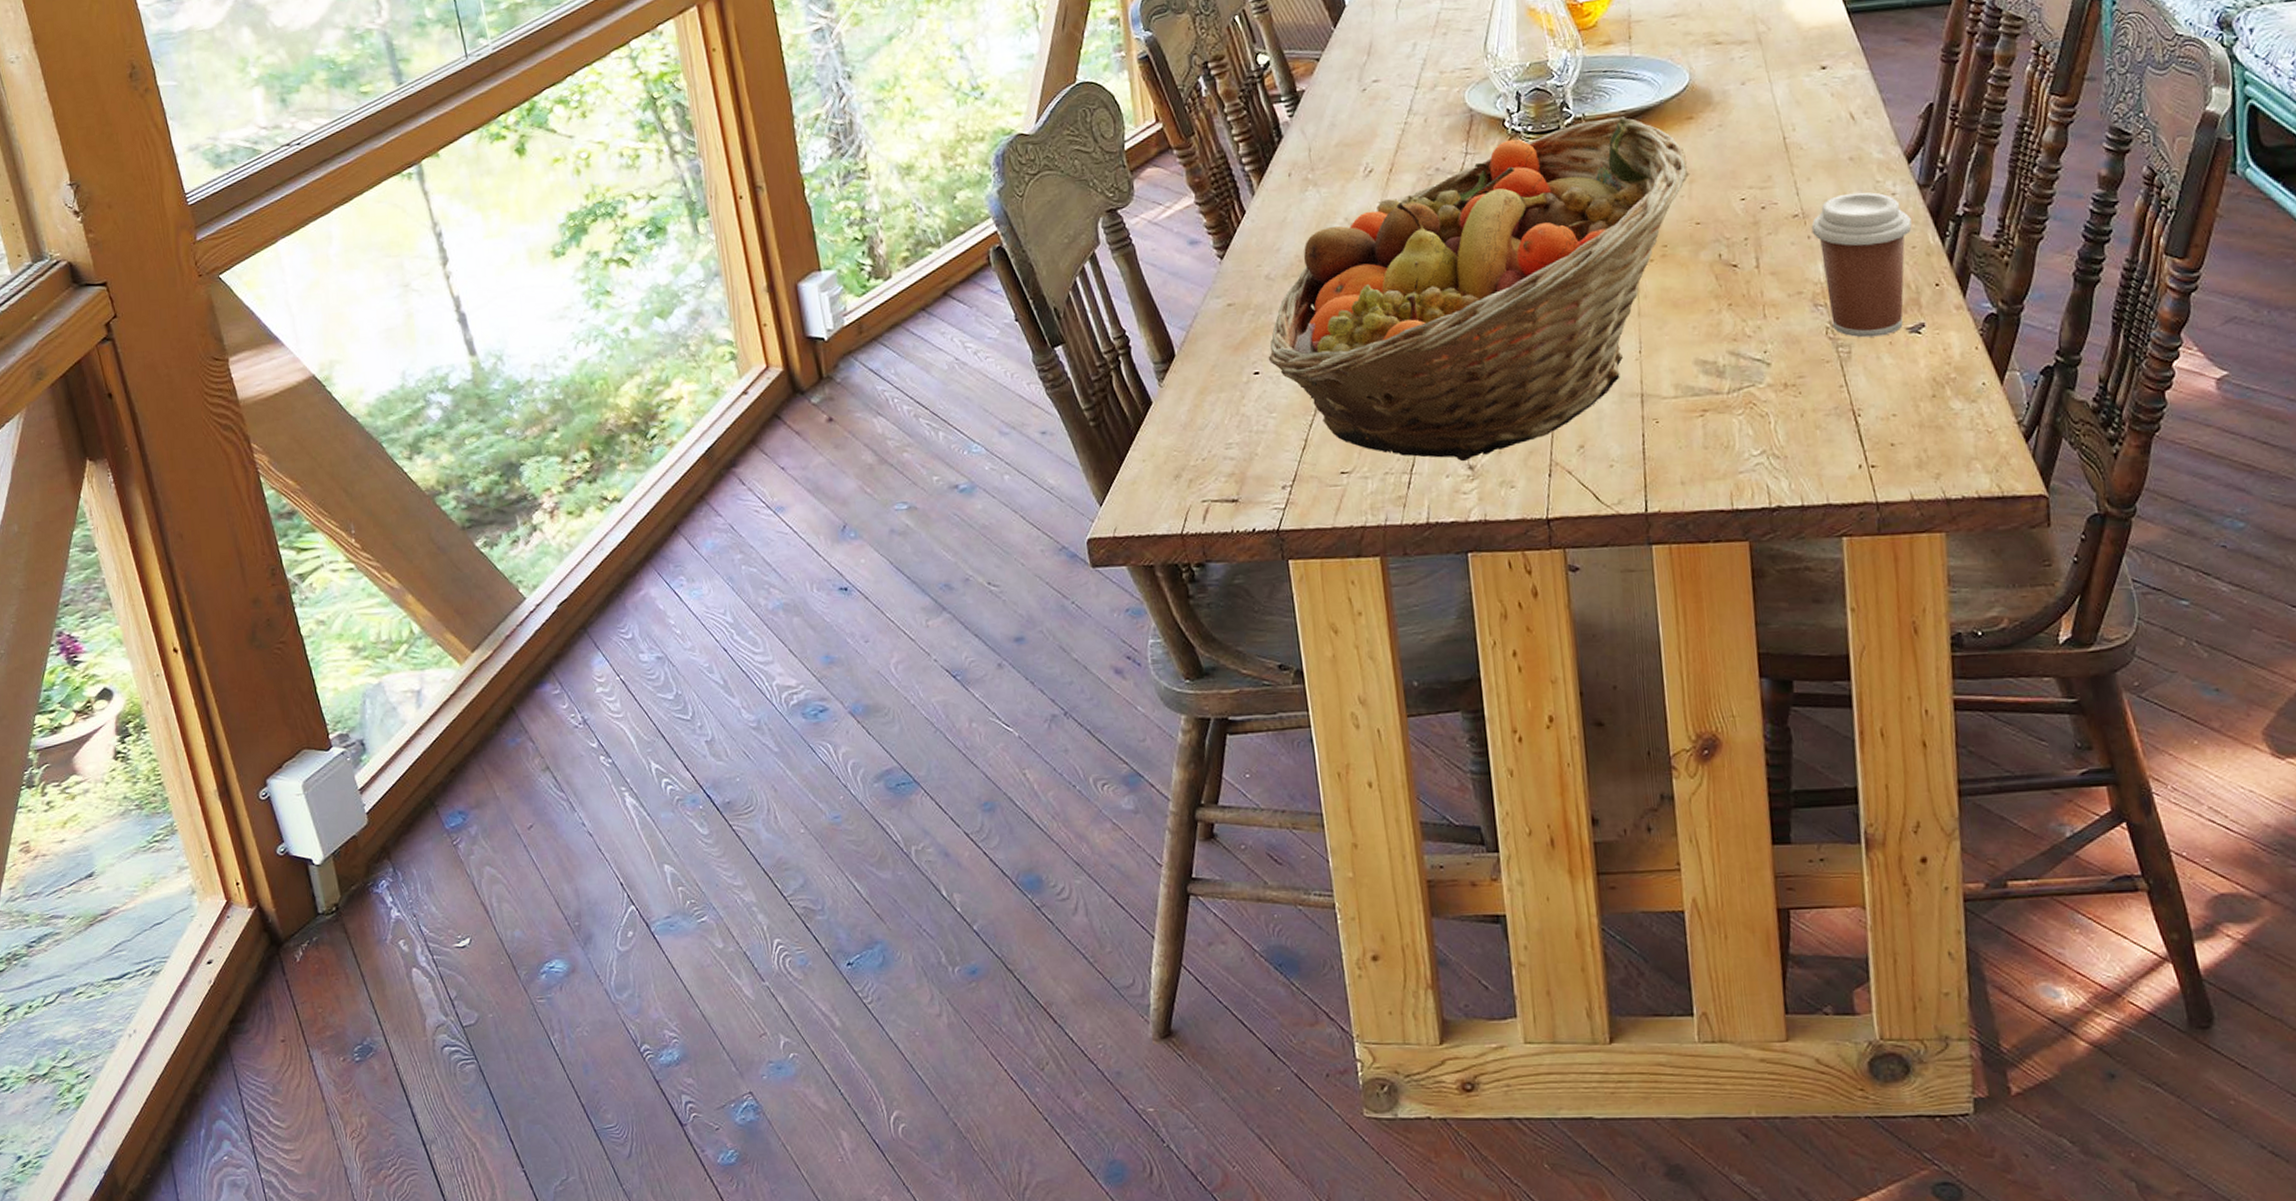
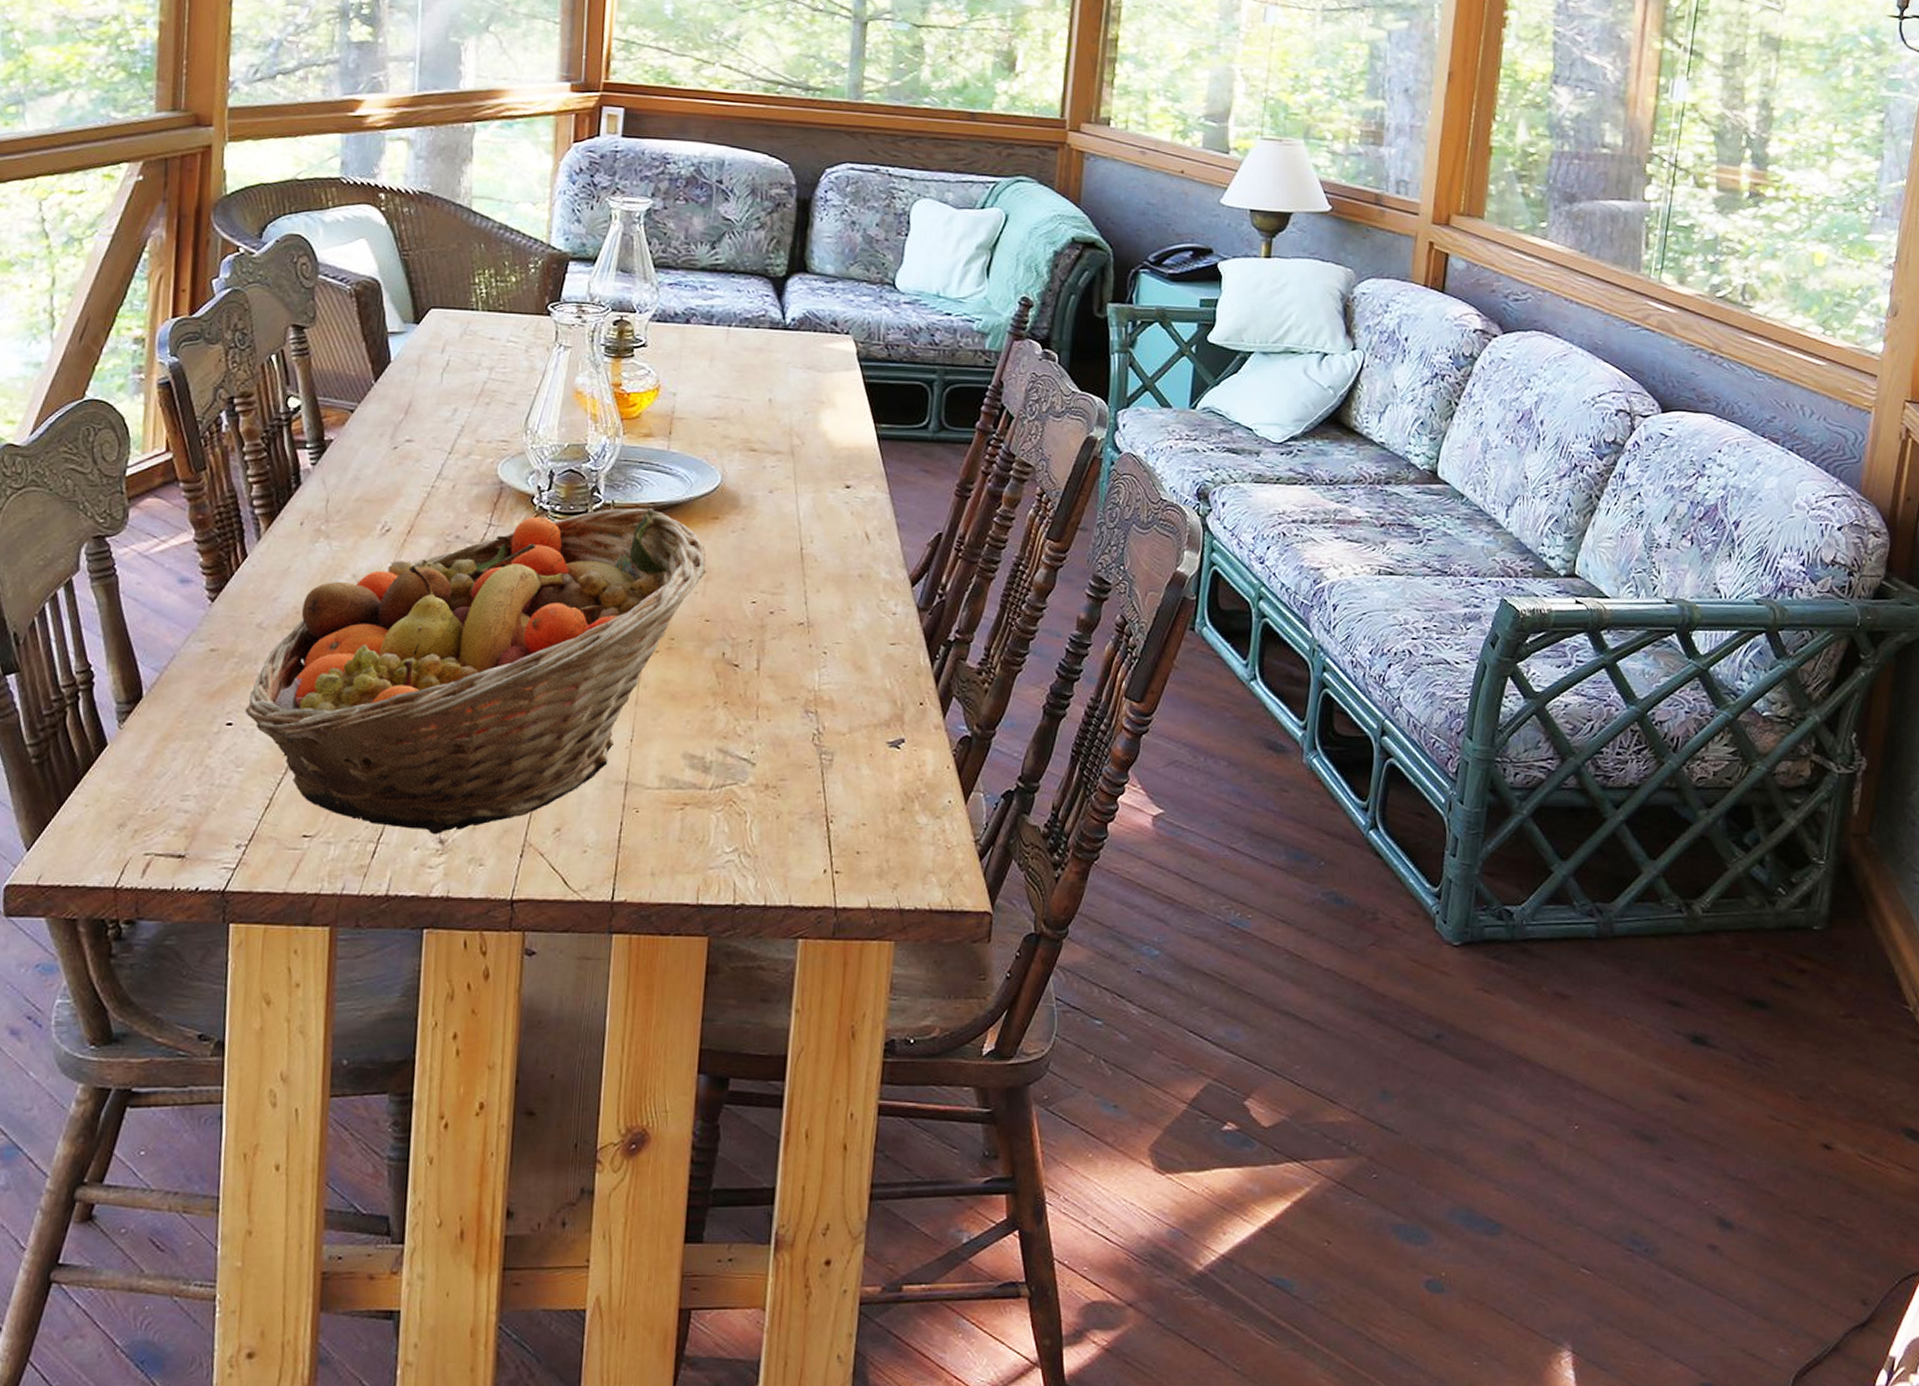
coffee cup: present [1811,192,1912,338] -> none [813,608,907,748]

